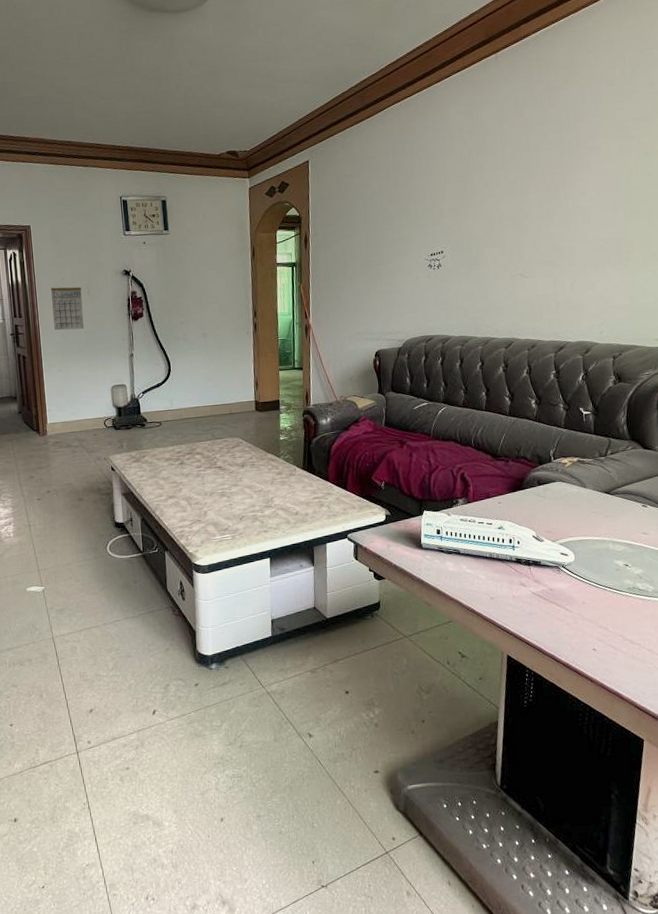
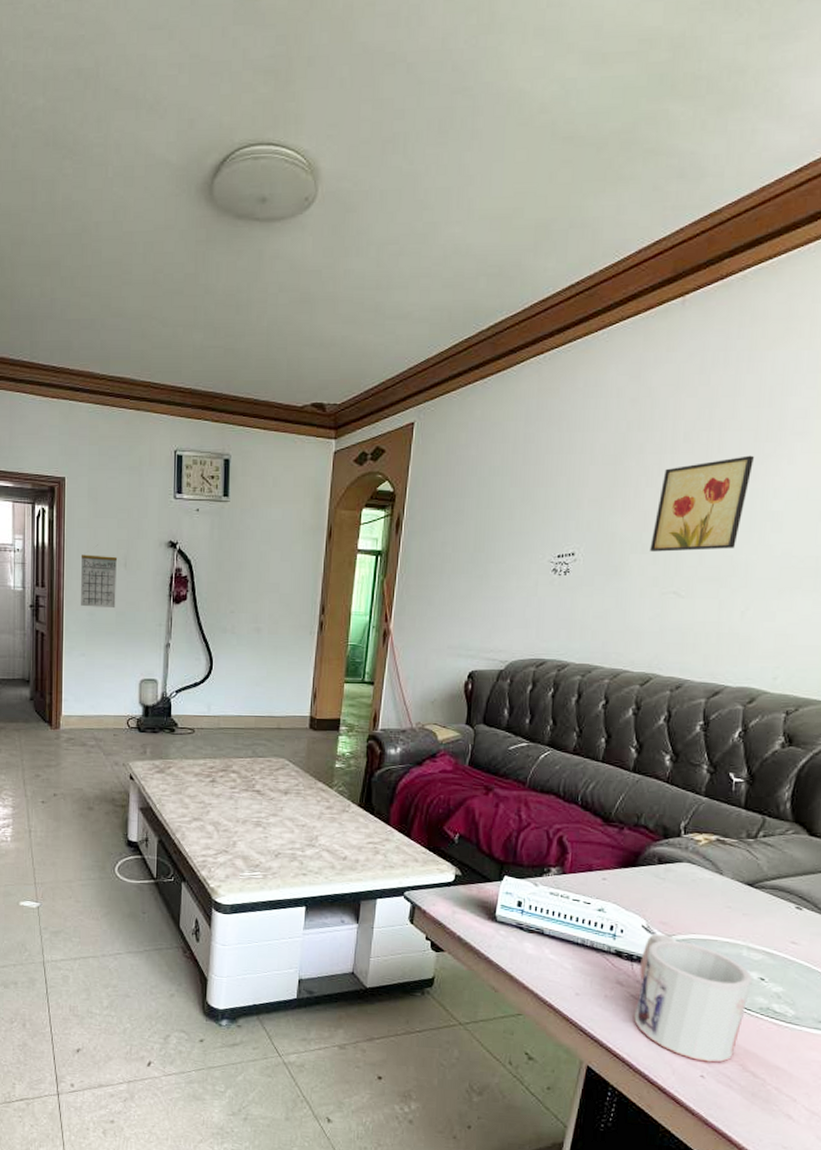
wall art: none [498,167,563,245] -> present [650,455,754,552]
mug: none [536,540,620,638] -> present [634,933,753,1063]

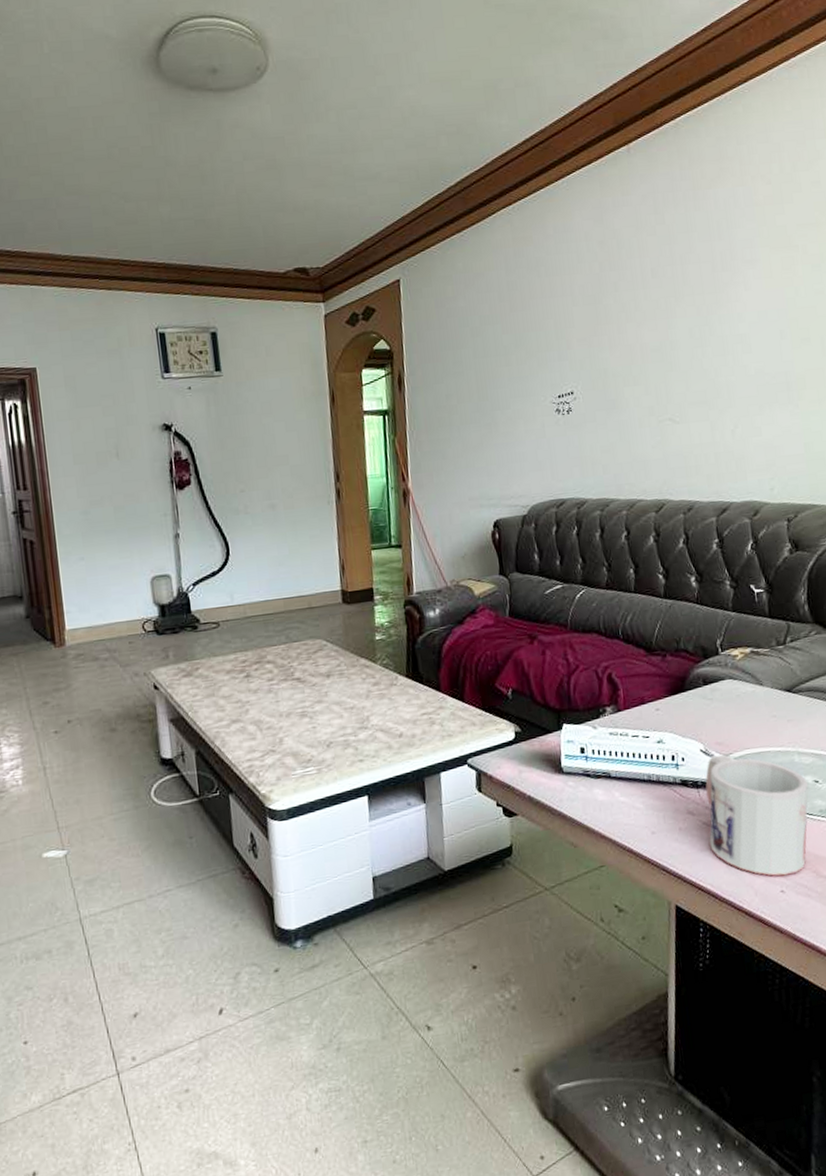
calendar: present [80,544,118,607] -> none [65,436,113,506]
wall art: present [650,455,754,552] -> none [640,285,716,383]

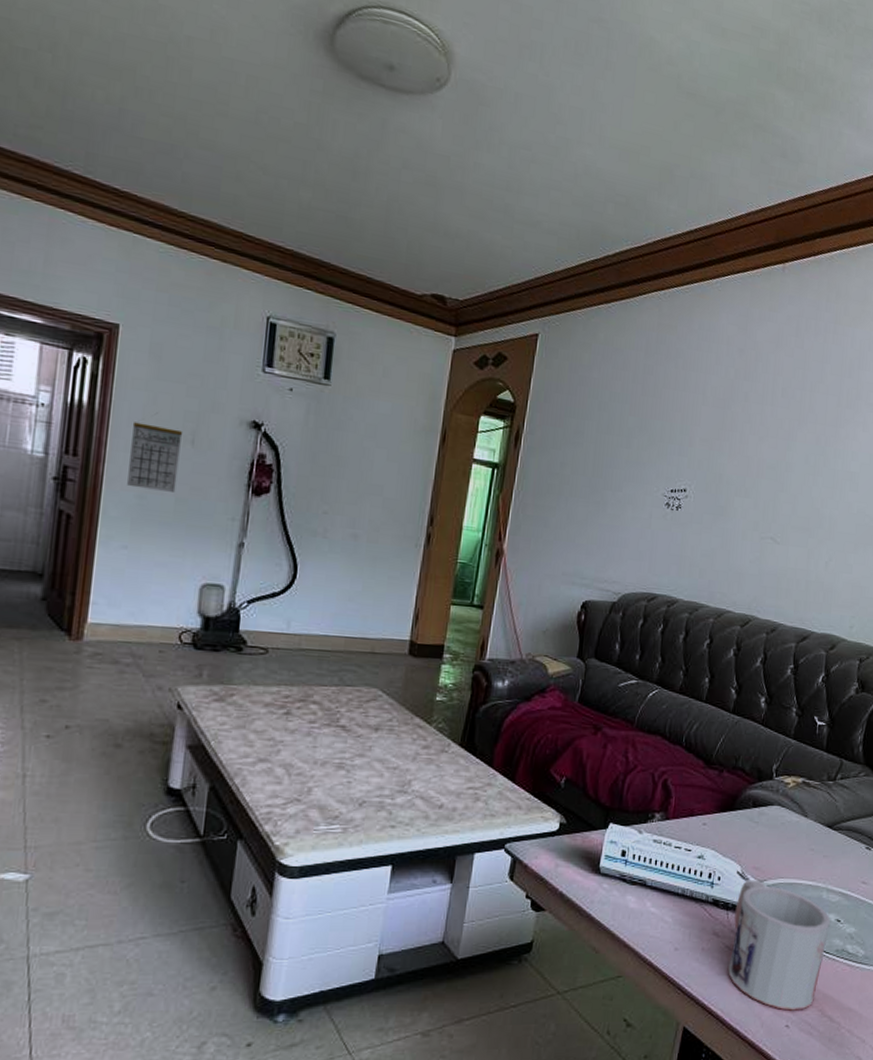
calendar: none [65,436,113,506] -> present [127,412,183,492]

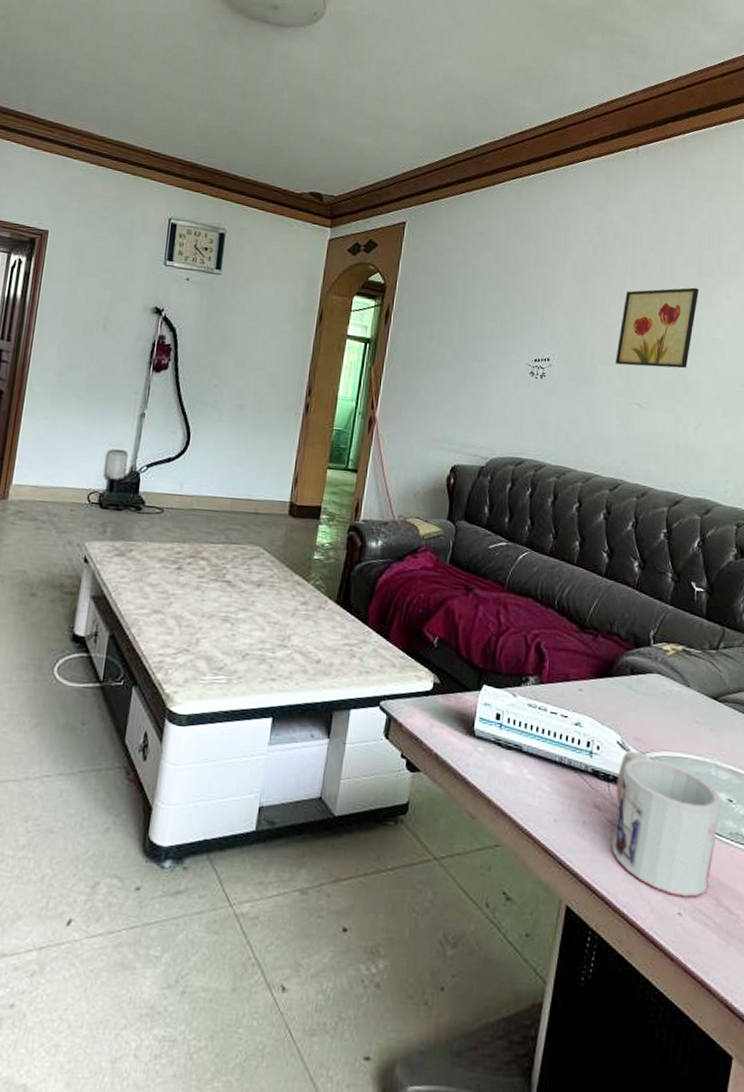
calendar: present [127,412,183,492] -> none [50,302,97,370]
wall art: none [752,418,837,502] -> present [615,287,699,369]

